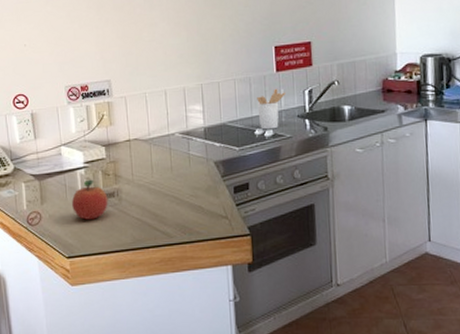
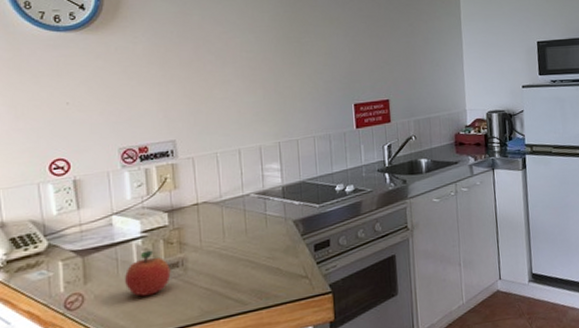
utensil holder: present [257,88,287,130] -> none [337,144,367,186]

